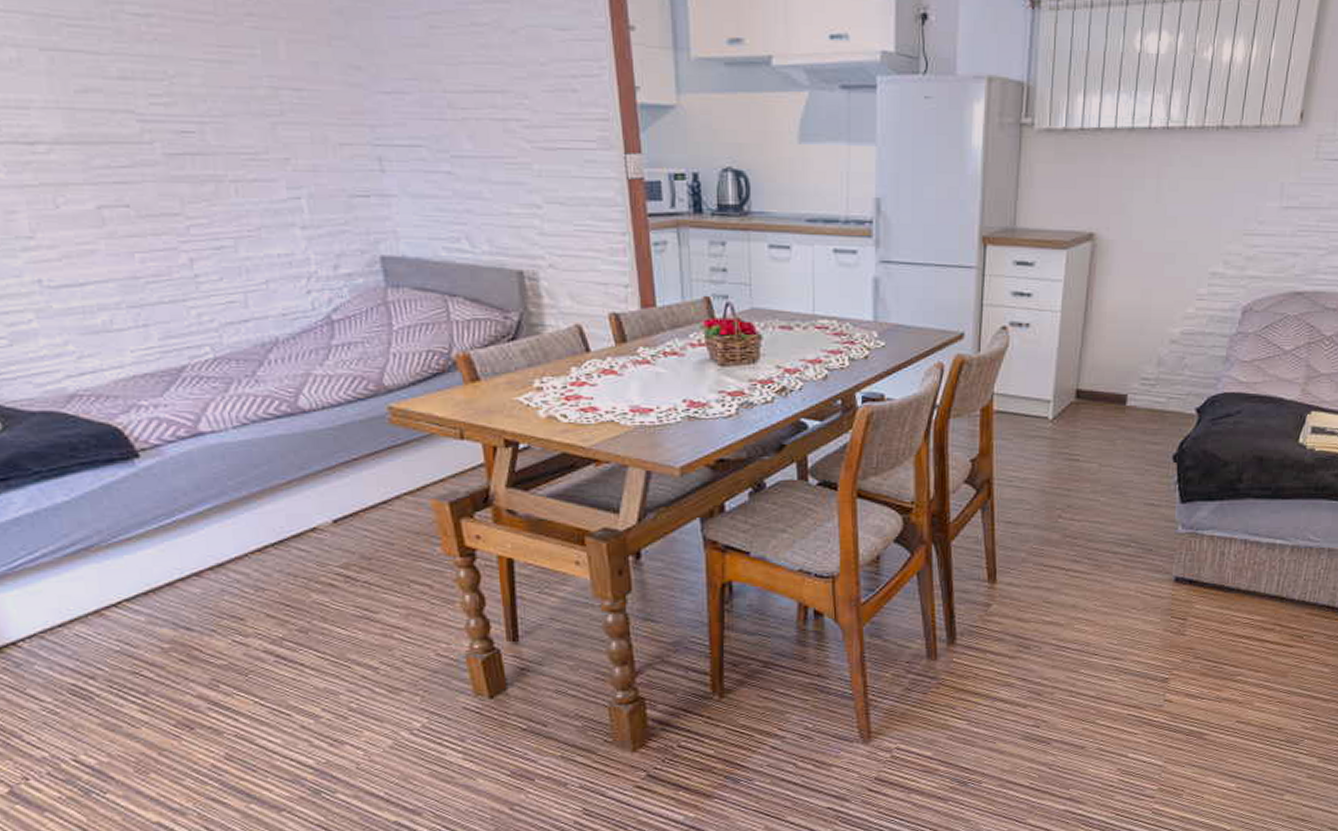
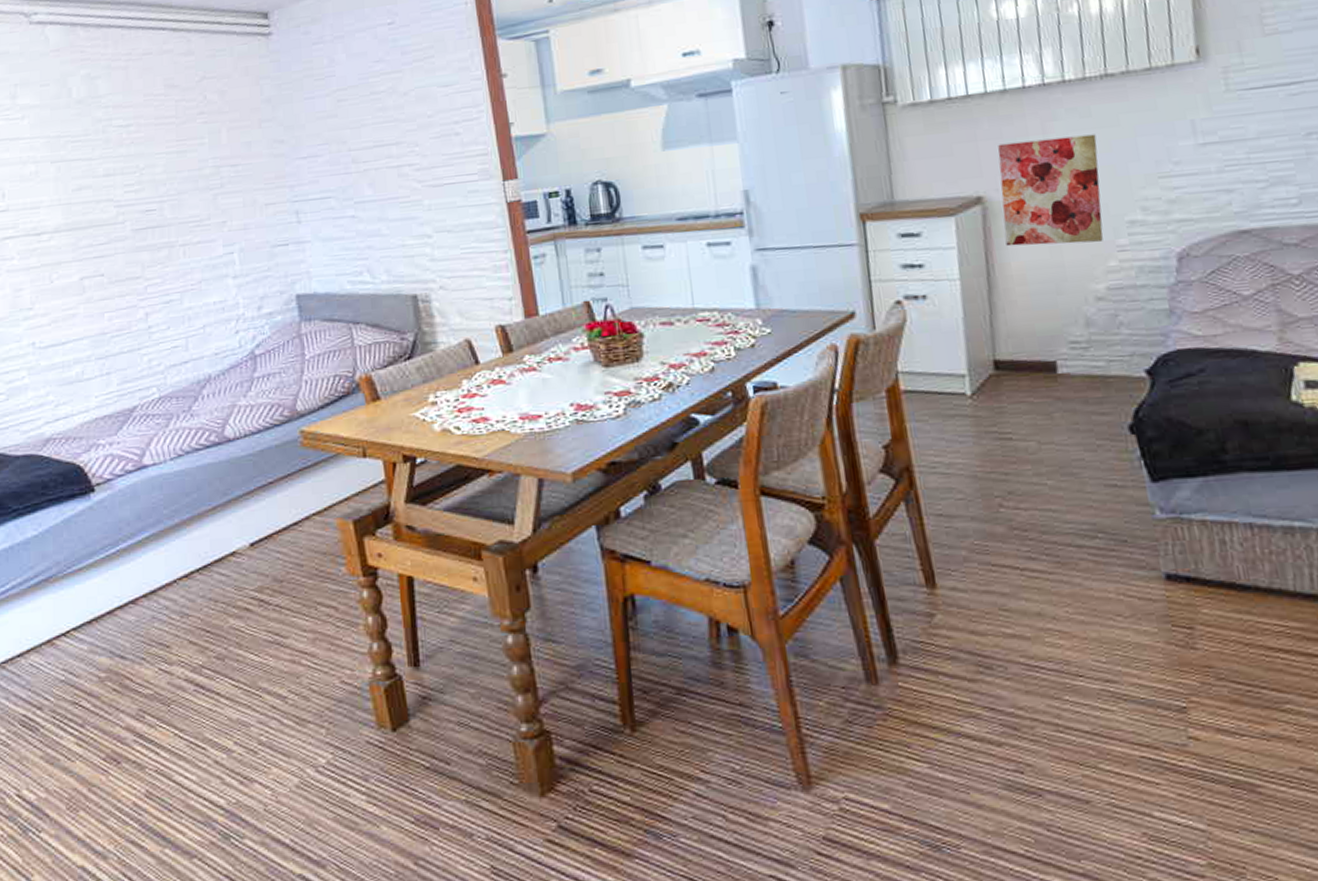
wall art: none [1106,183,1201,290] -> present [998,134,1104,247]

